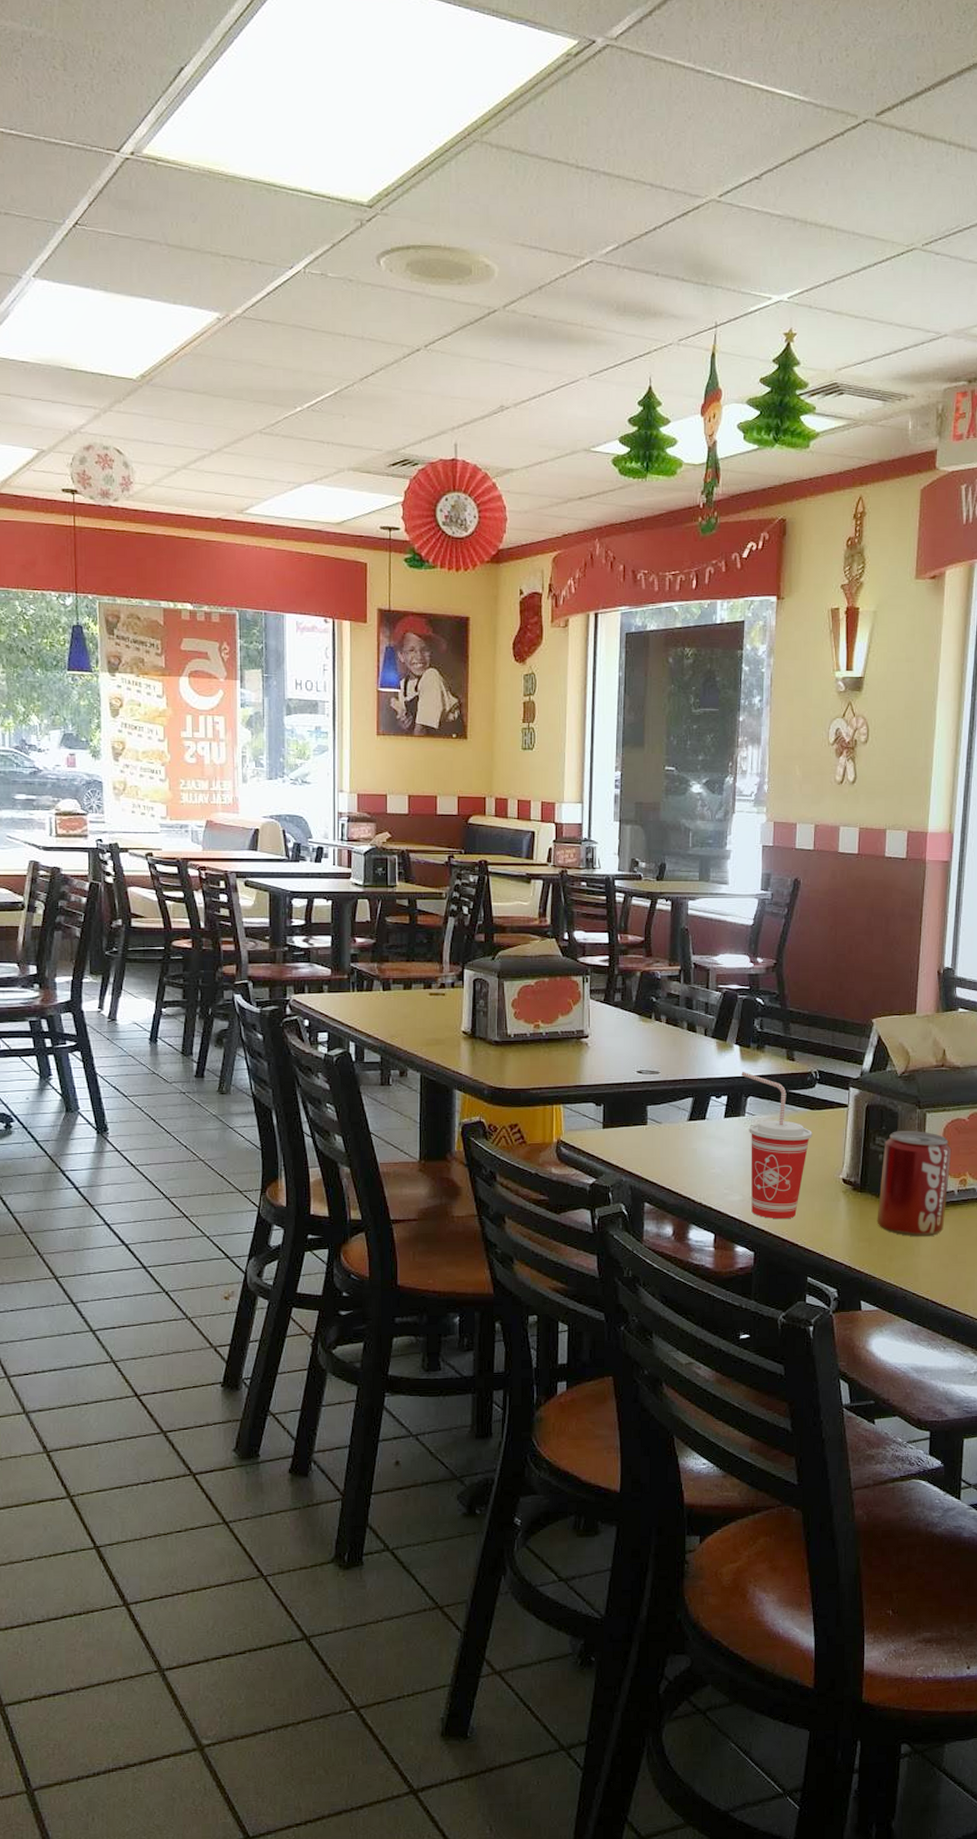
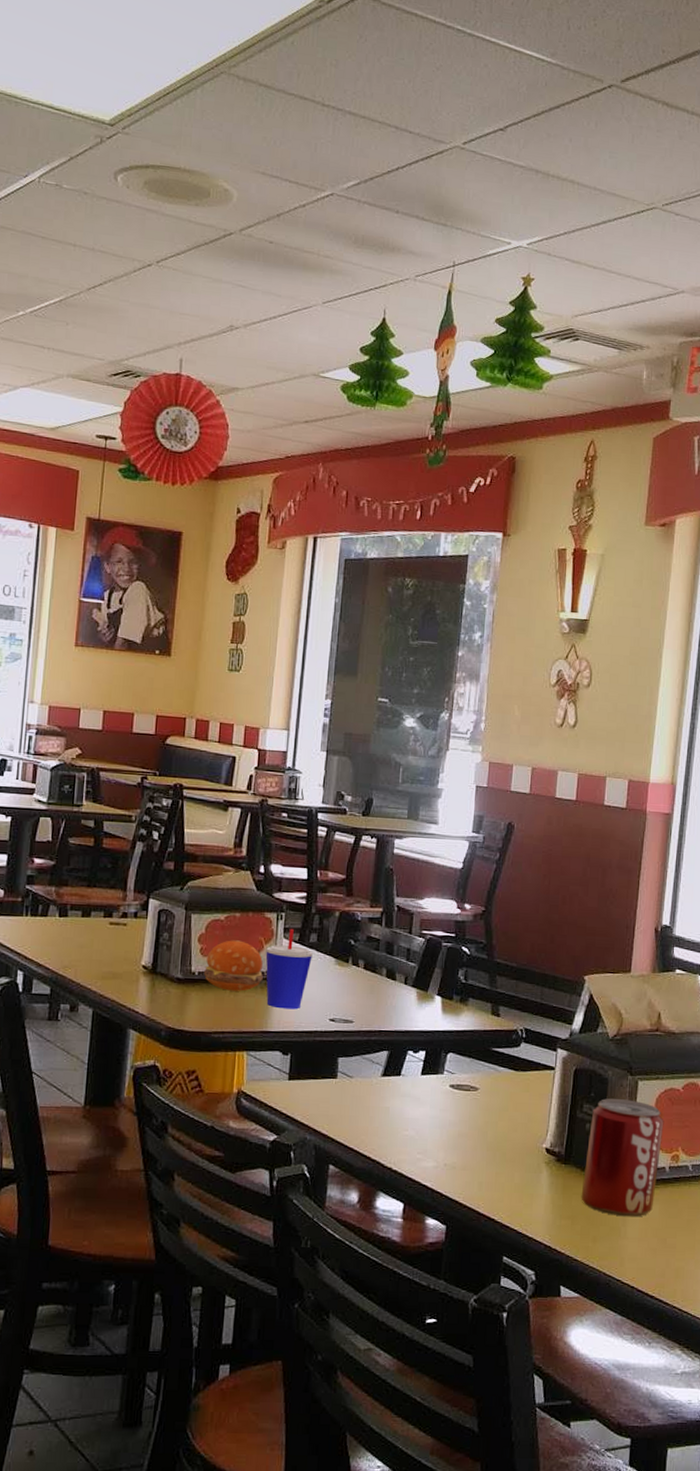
hamburger: none [519,1003,573,1050] -> present [204,940,263,991]
beverage cup: none [575,989,618,1064] -> present [265,928,313,1009]
beverage cup: present [741,1072,812,1219] -> none [442,1026,516,1190]

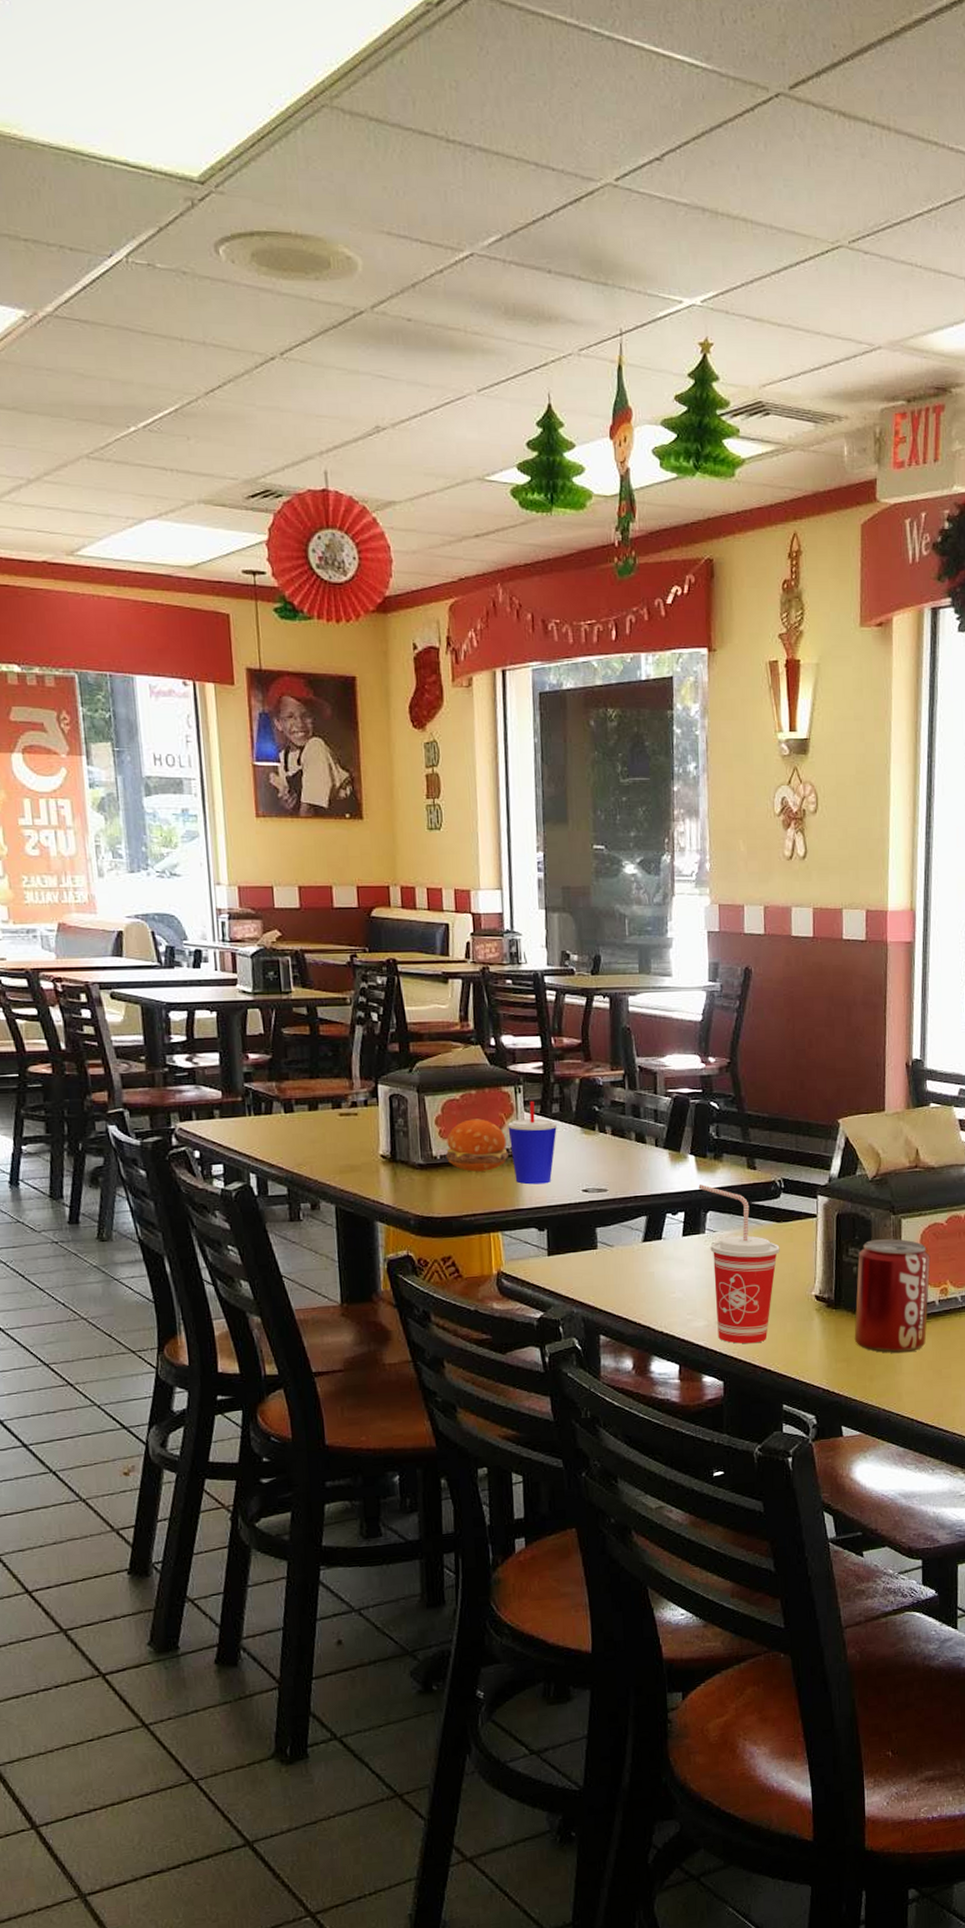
beverage cup: none [442,1026,516,1190] -> present [698,1184,780,1344]

